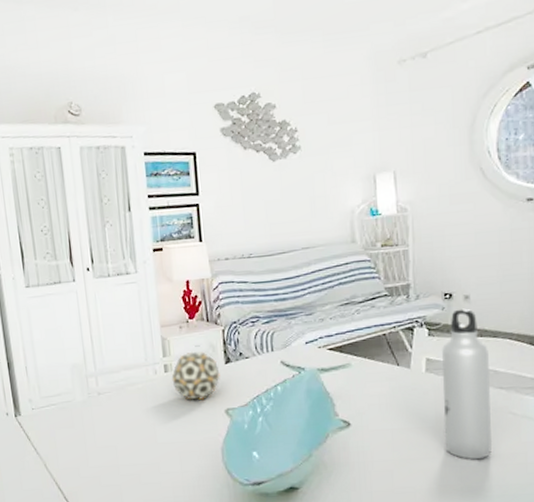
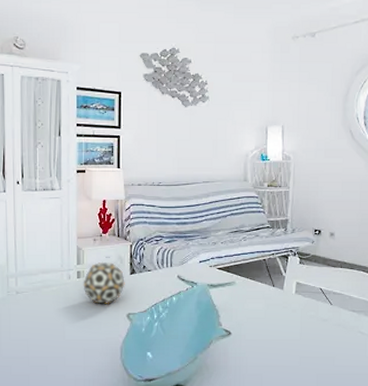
water bottle: present [442,308,492,460] -> none [306,243,346,369]

